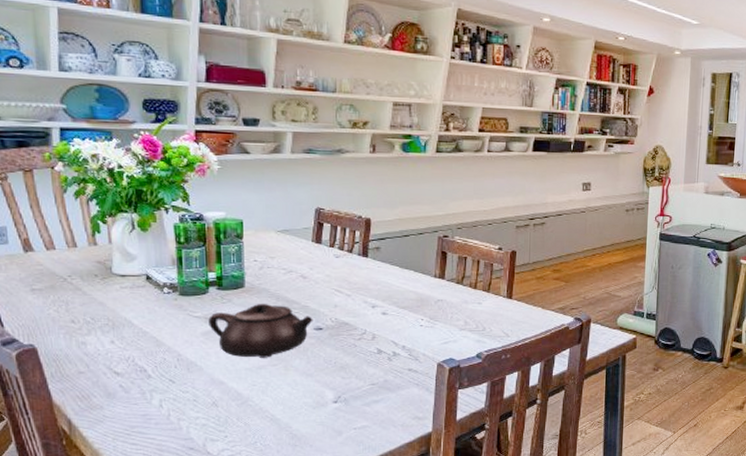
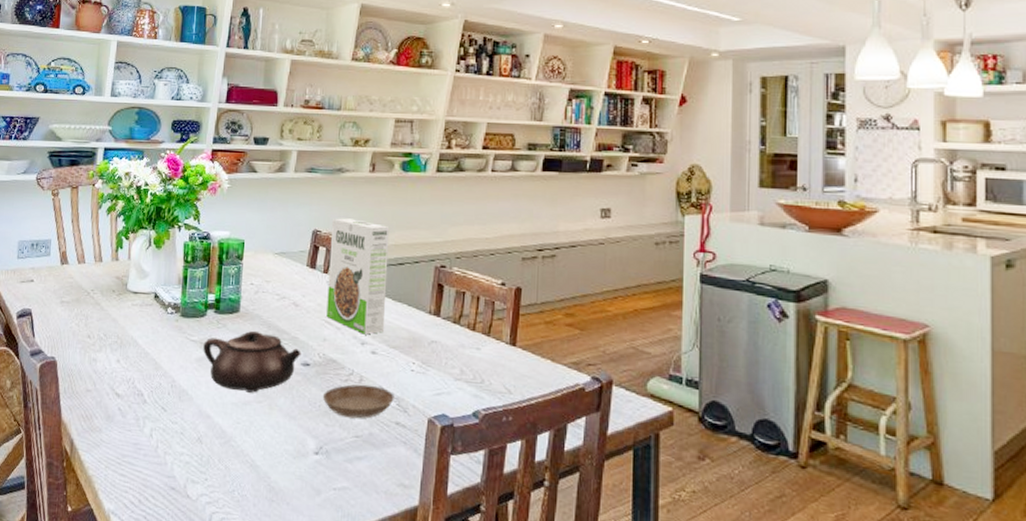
cereal box: none [334,196,394,299] -> present [326,218,390,335]
saucer: none [337,341,406,370] -> present [322,384,394,419]

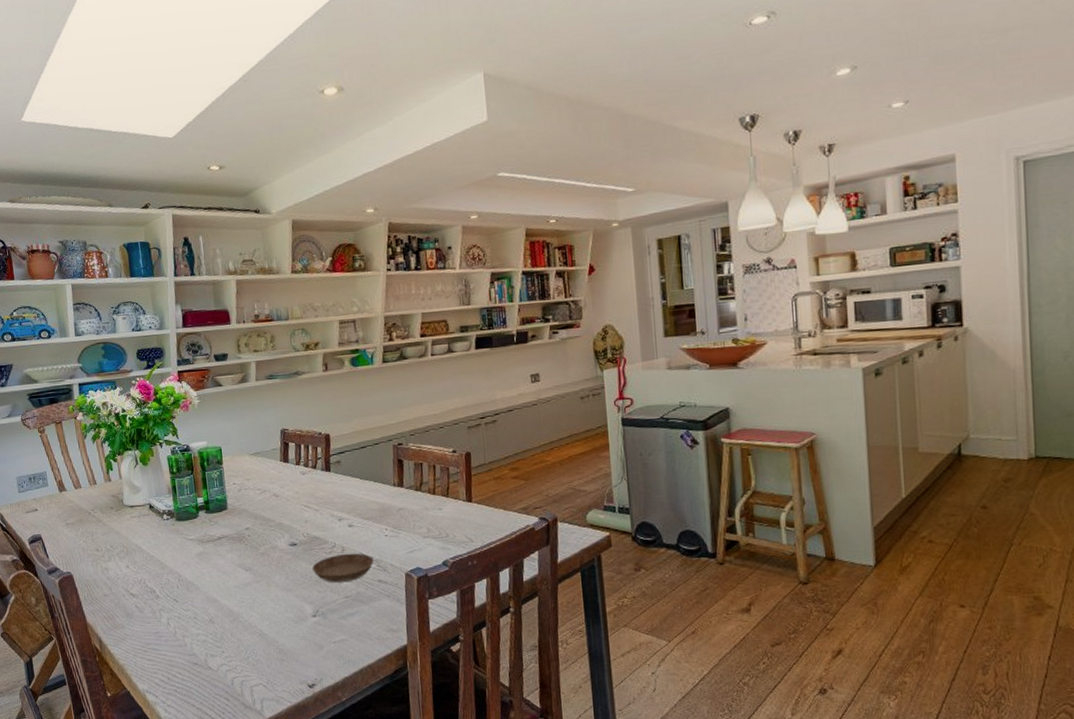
teapot: present [203,330,301,393] -> none [200,523,288,575]
cereal box: present [326,218,390,335] -> none [296,414,356,512]

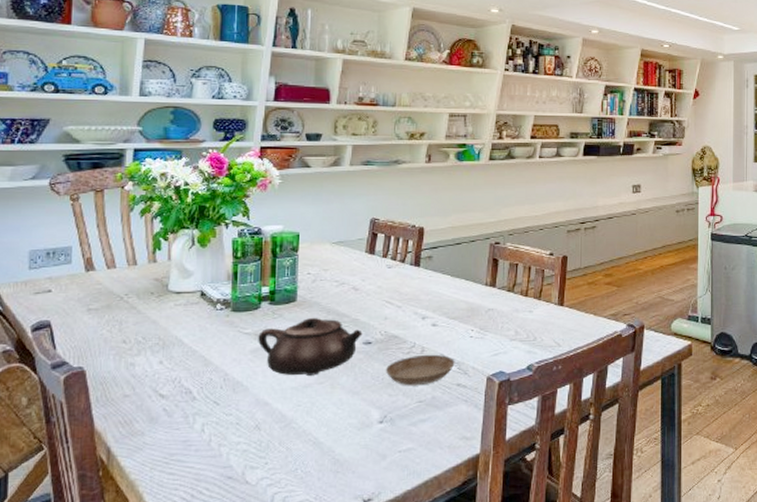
teapot: none [200,523,288,575] -> present [258,317,363,376]

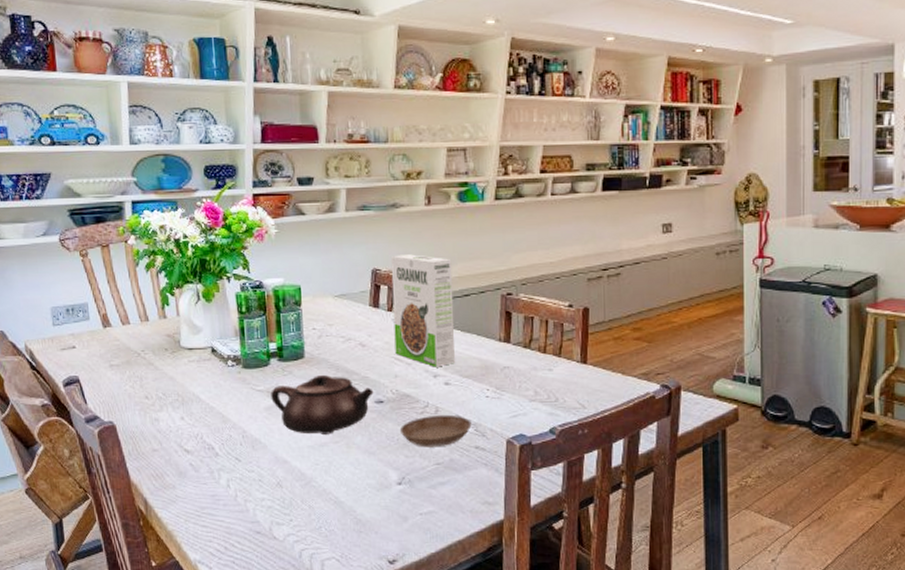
cereal box: none [387,206,447,310] -> present [390,254,455,367]

